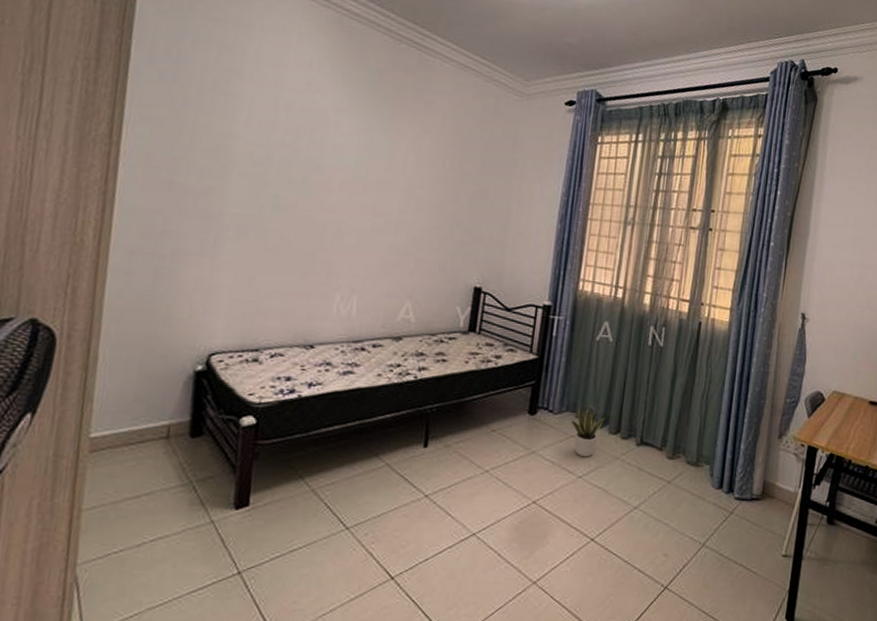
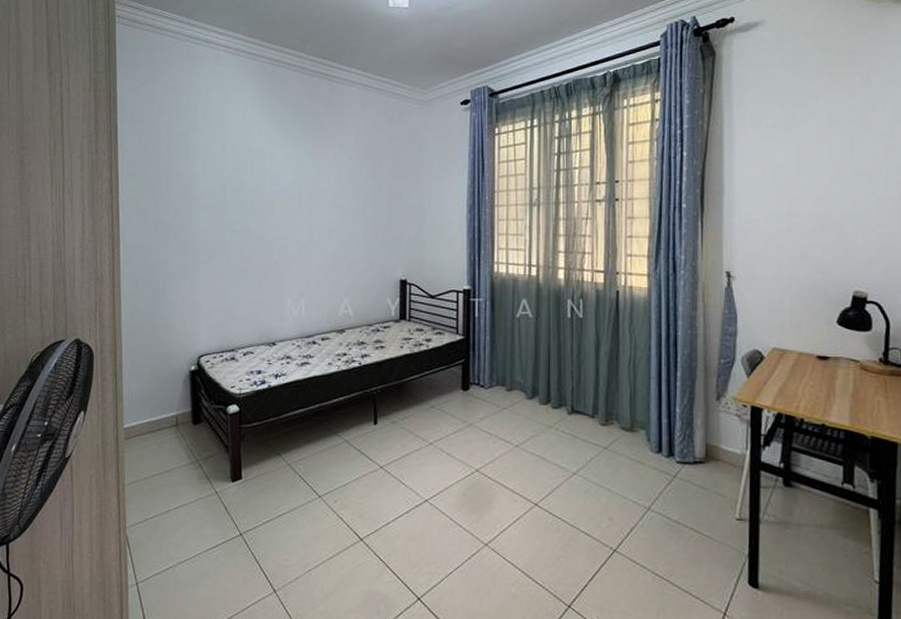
potted plant: present [571,405,607,458] -> none [503,379,536,428]

